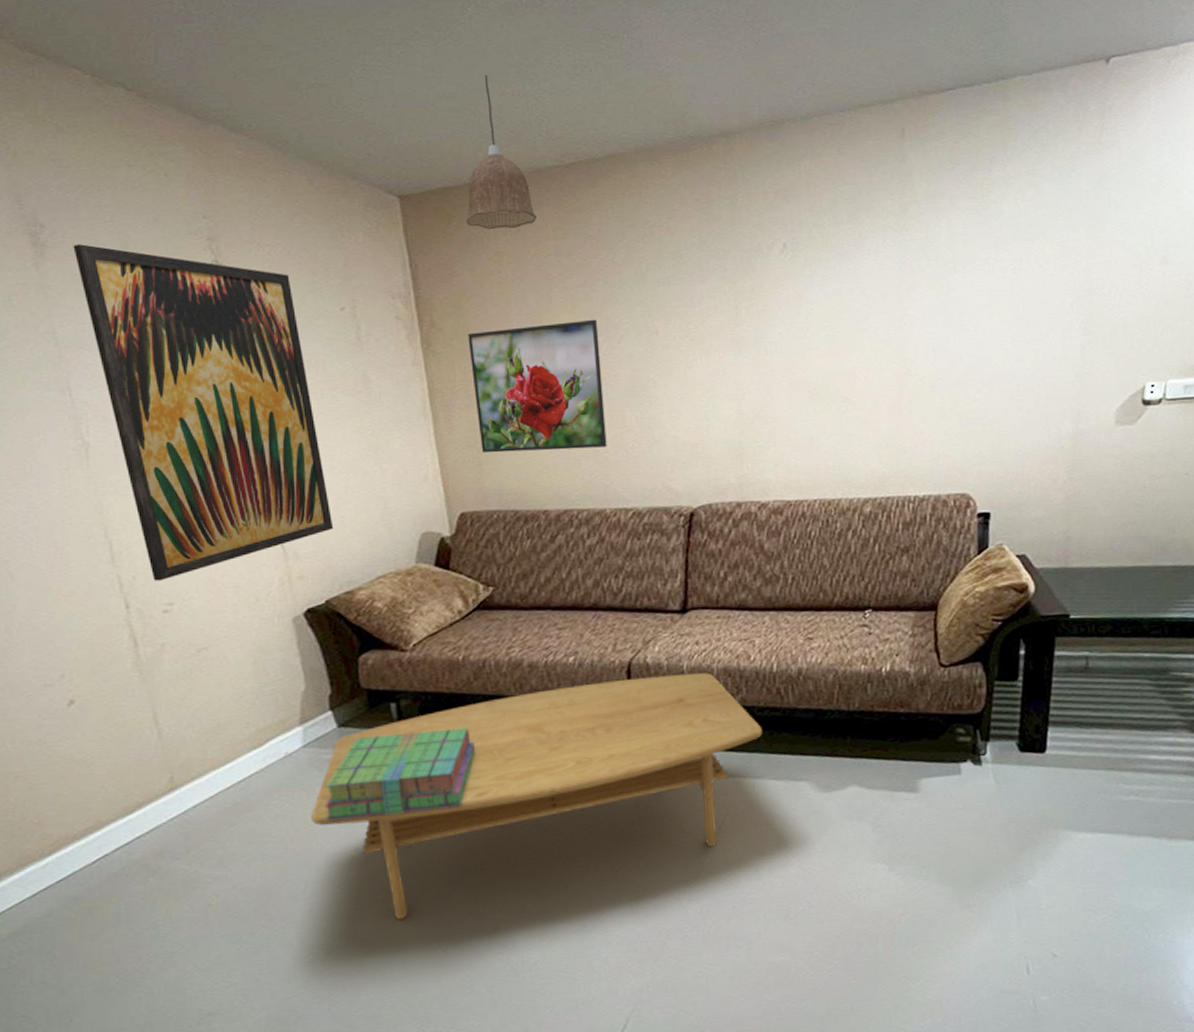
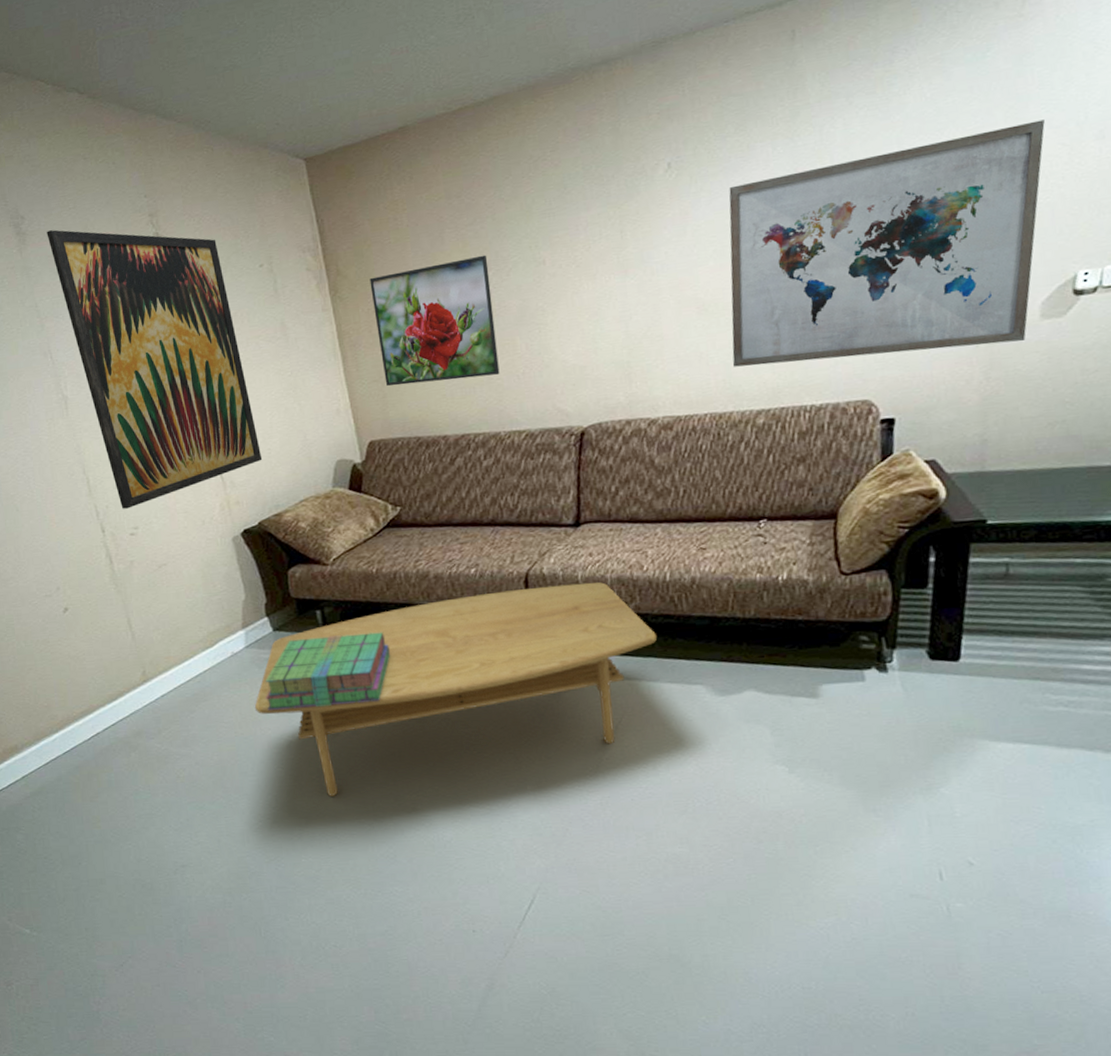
pendant lamp: present [465,74,537,229] -> none [364,36,428,181]
wall art: none [841,240,1119,454] -> present [729,119,1045,367]

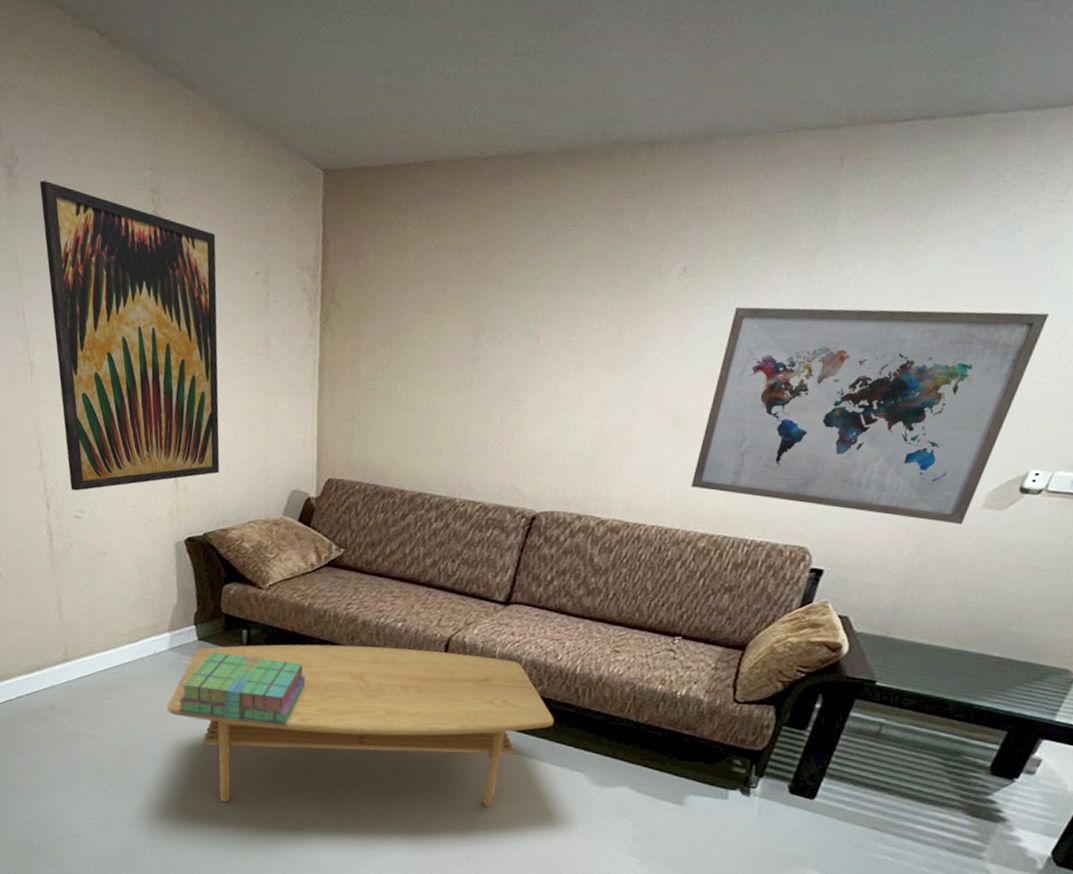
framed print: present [369,255,500,386] -> none [356,313,485,442]

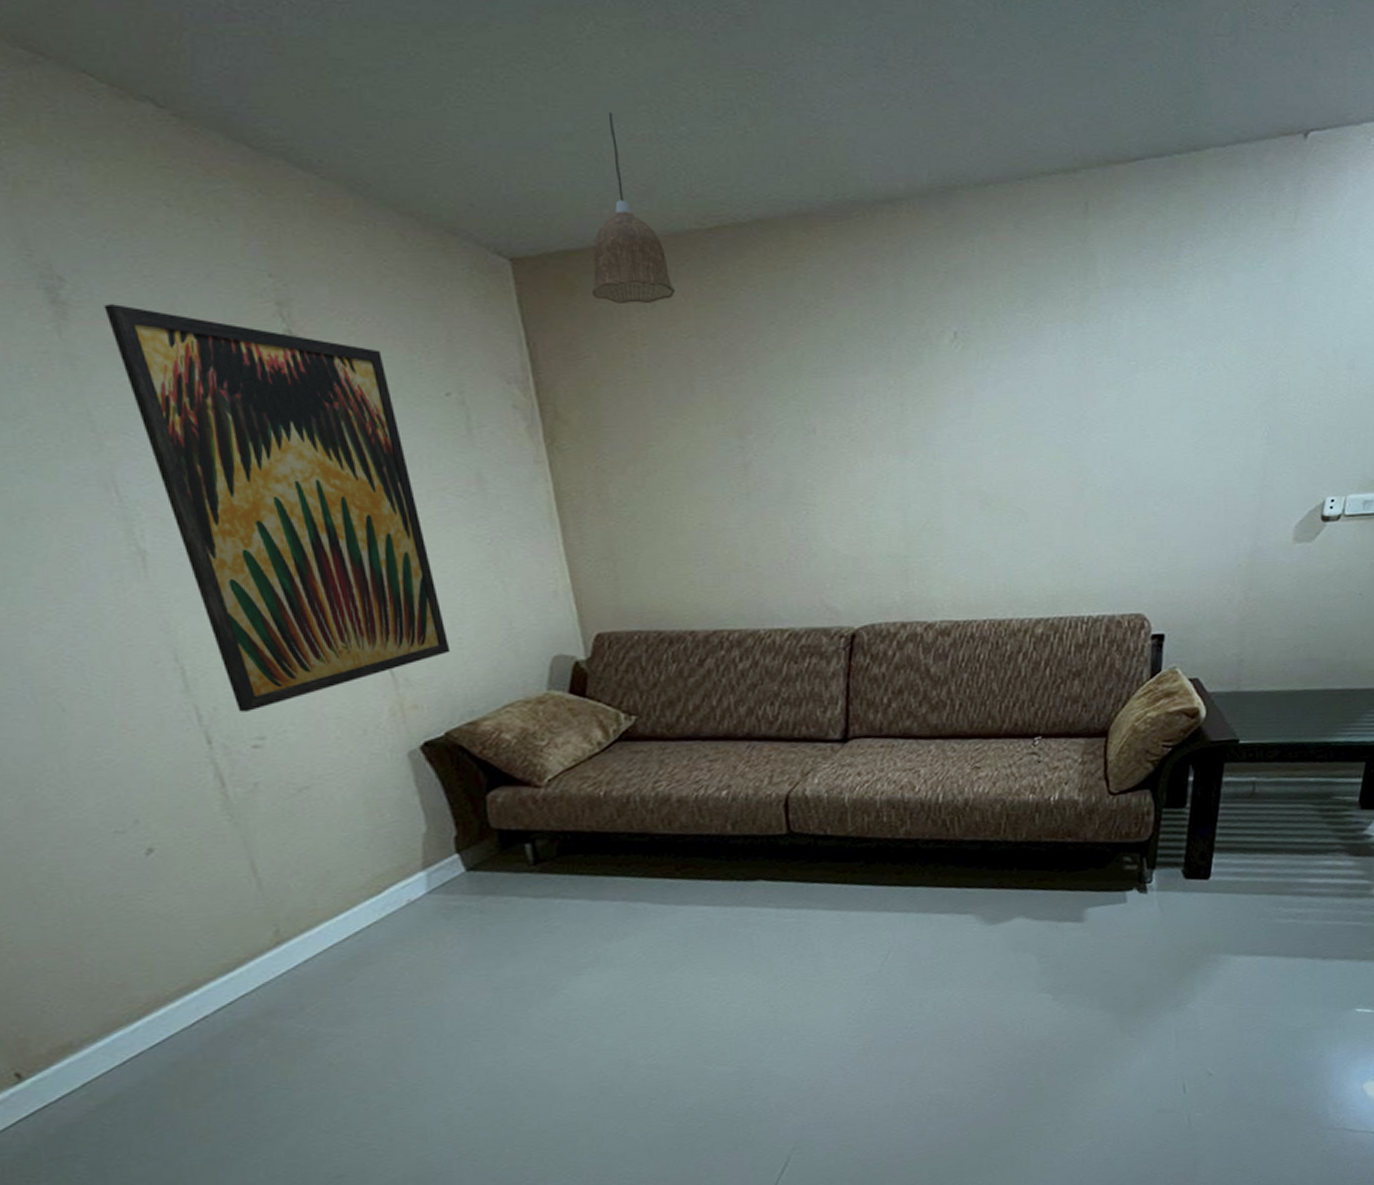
coffee table: present [166,644,555,808] -> none [440,805,928,1071]
stack of books: present [178,652,305,726] -> none [455,868,621,971]
pendant lamp: none [380,53,448,216] -> present [591,112,676,303]
wall art: present [690,306,1049,524] -> none [1013,341,1307,571]

